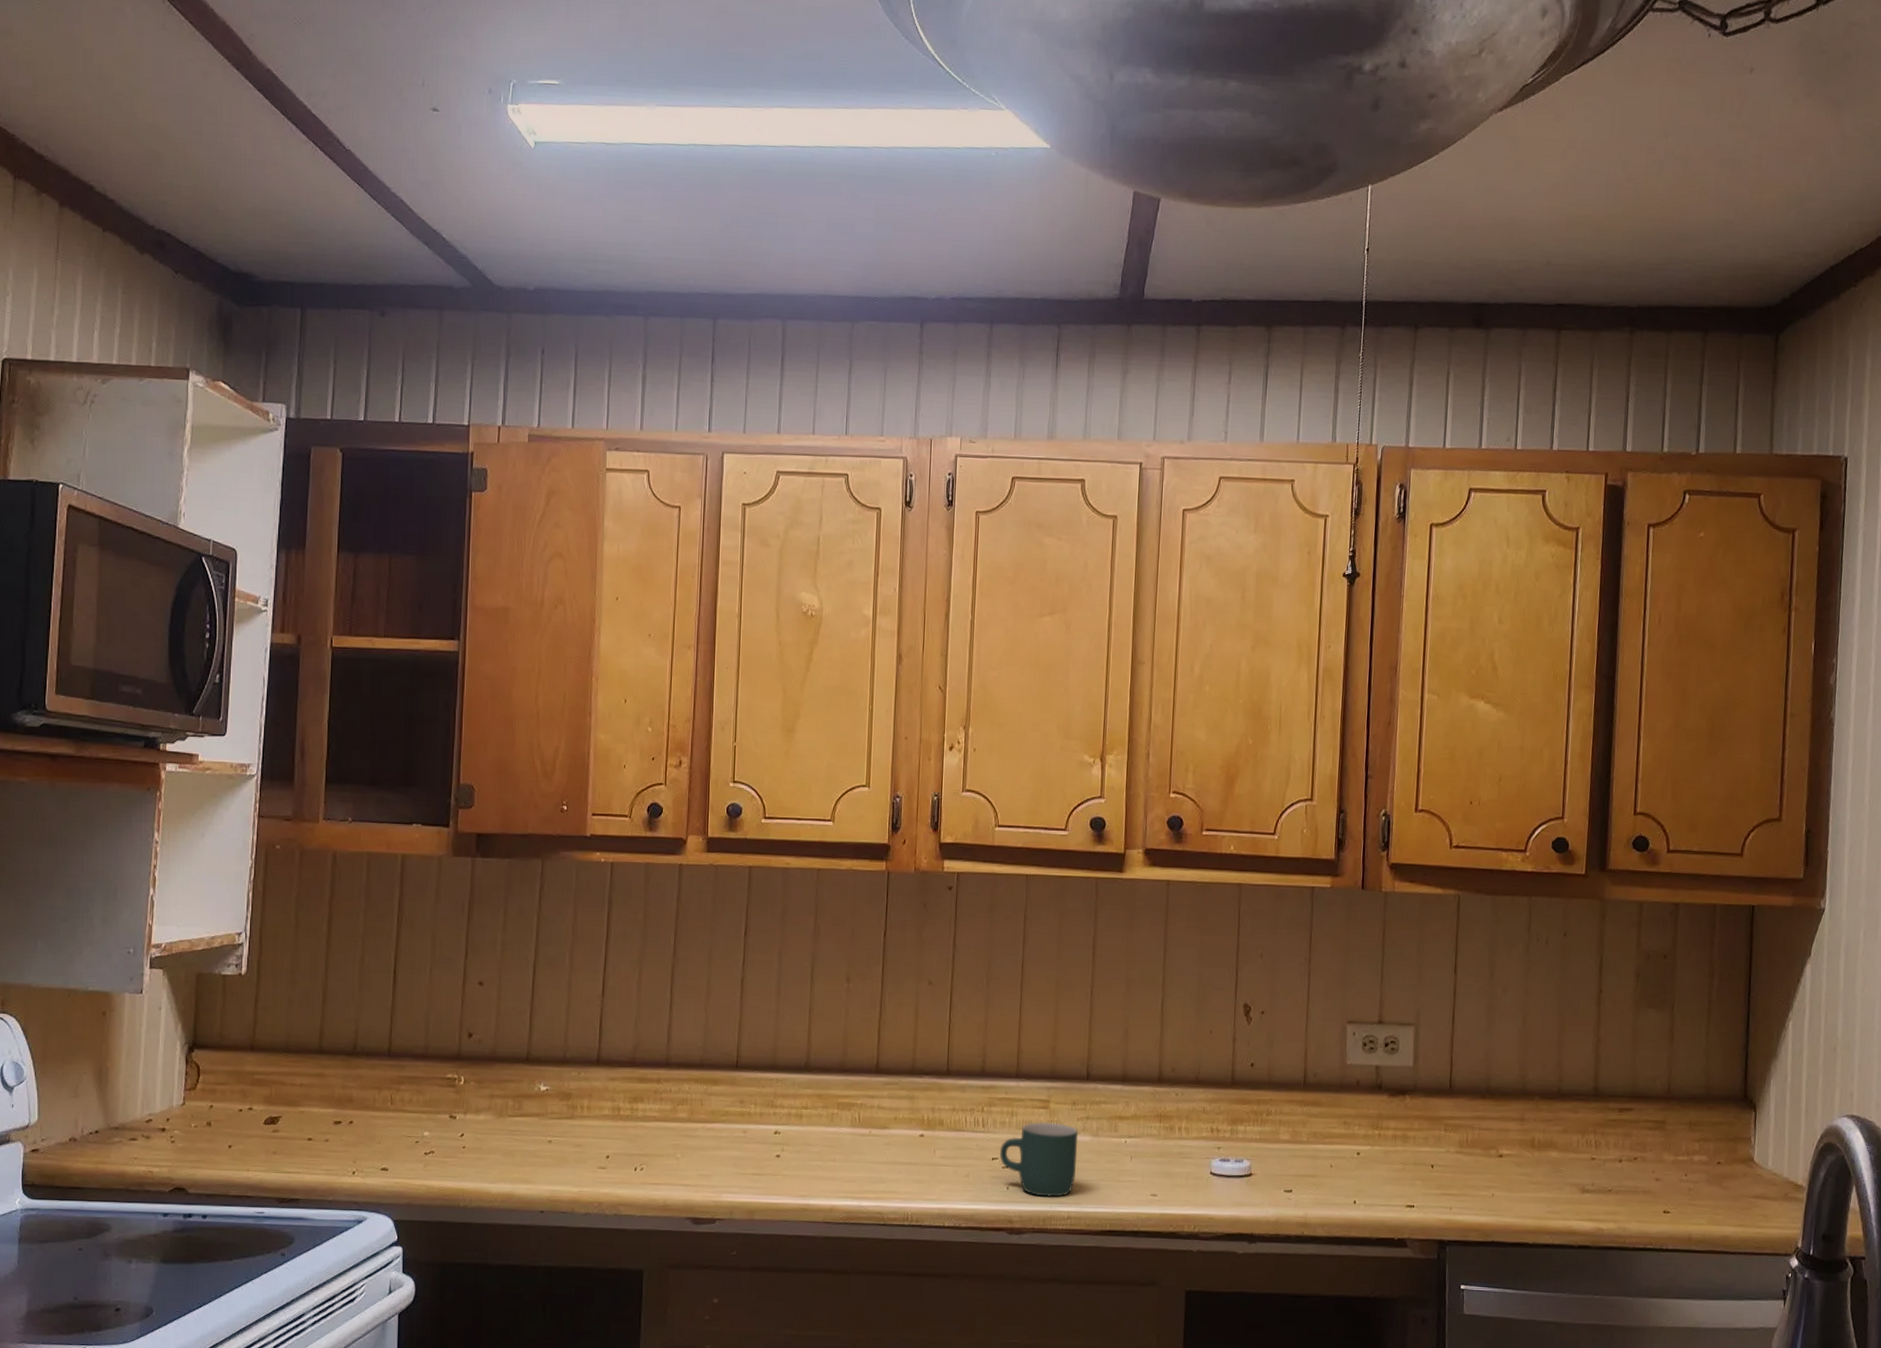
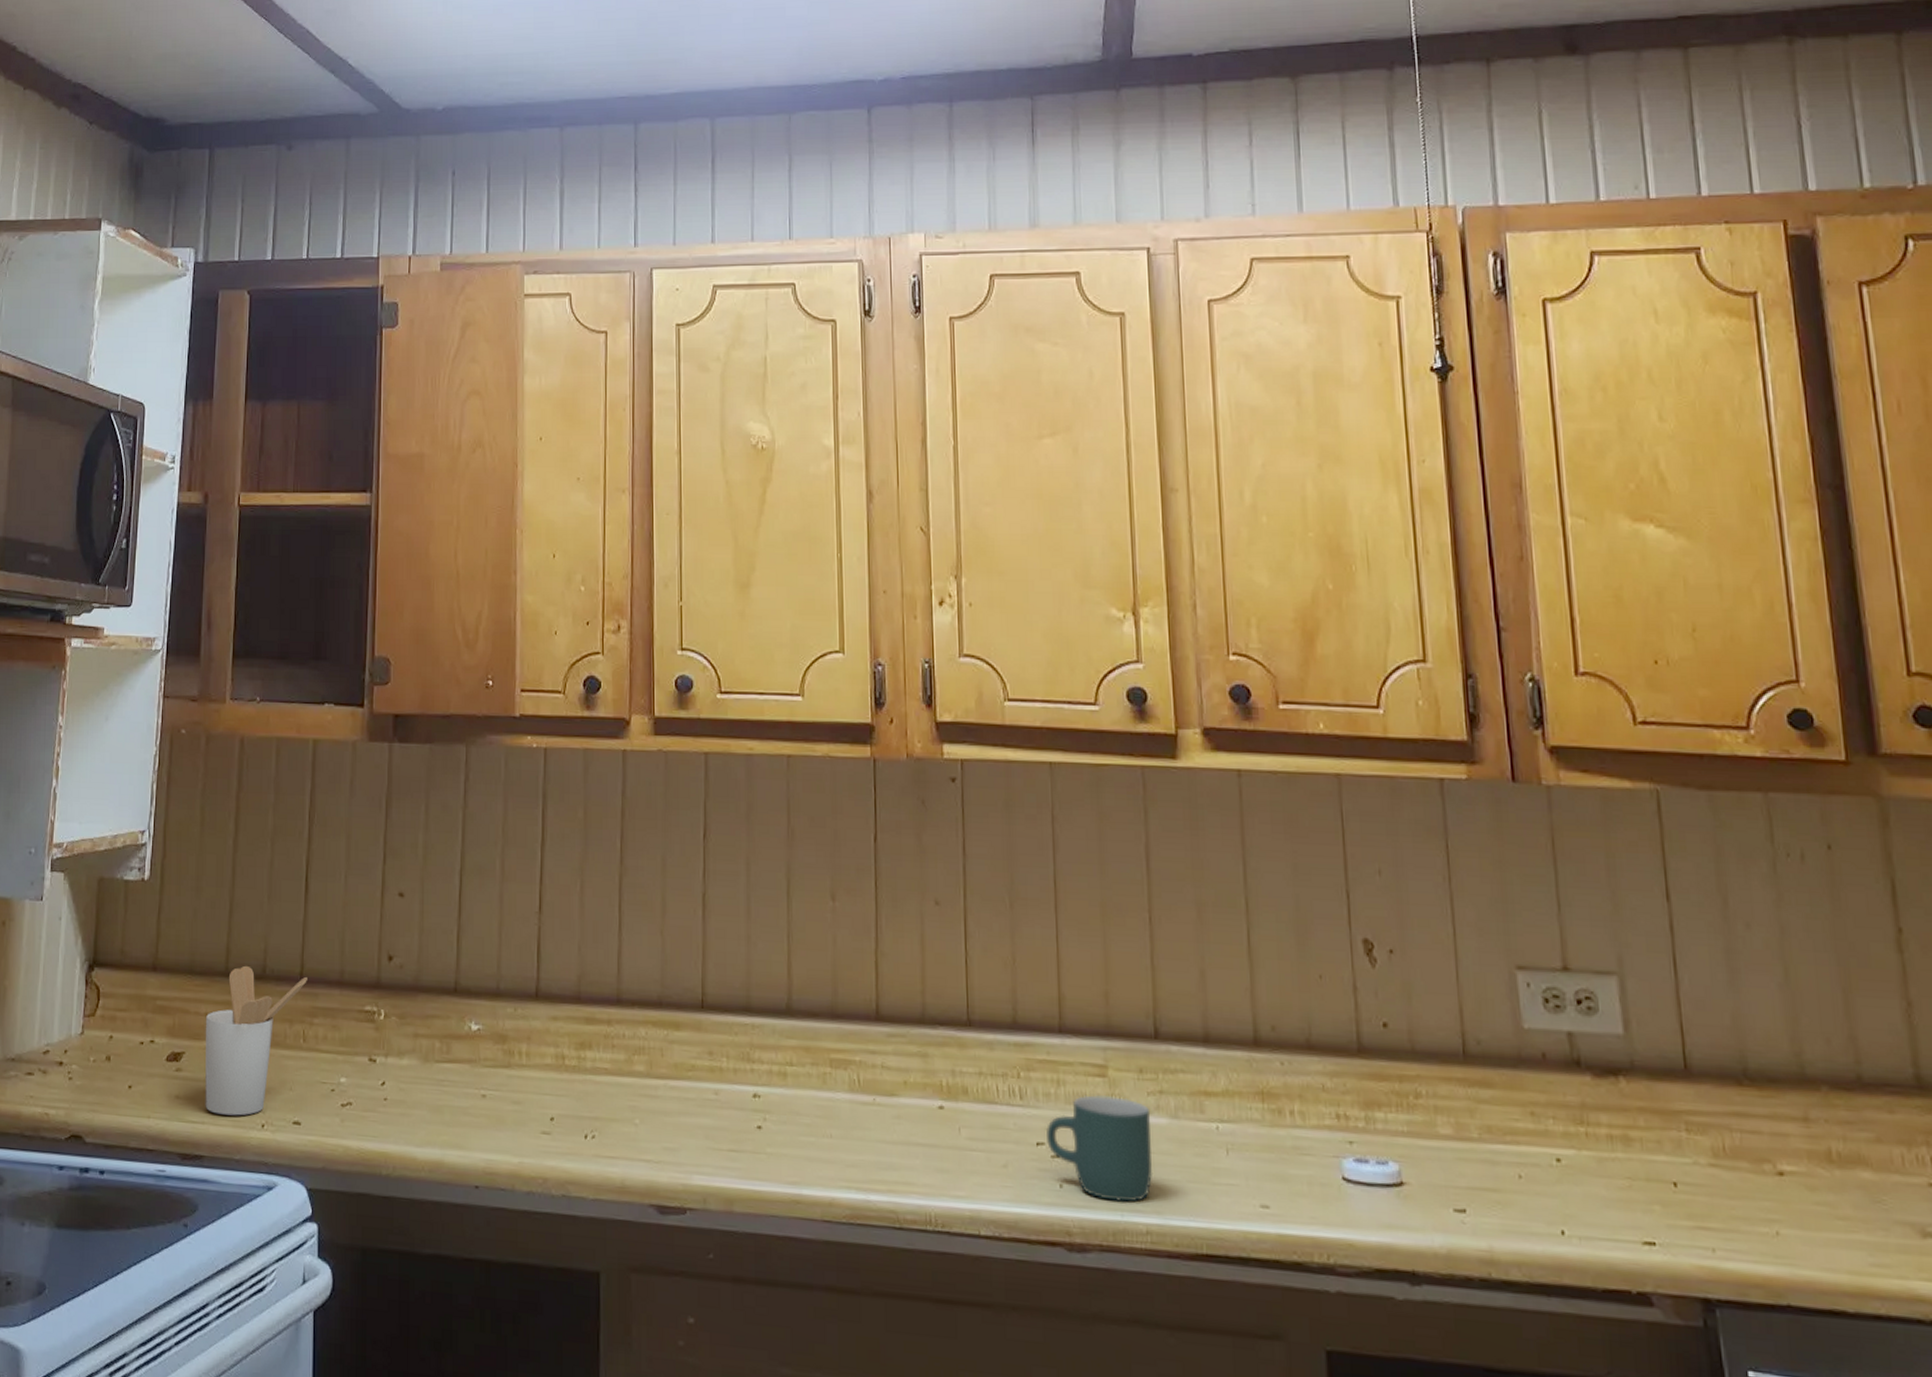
utensil holder: none [300,1044,395,1166] -> present [205,965,307,1116]

